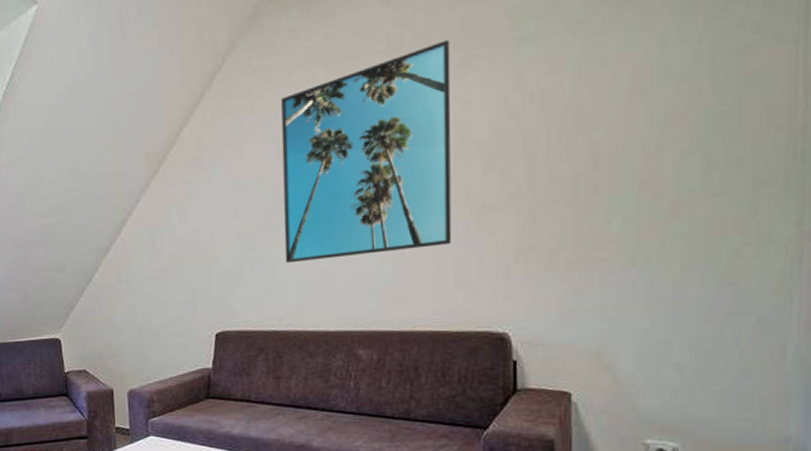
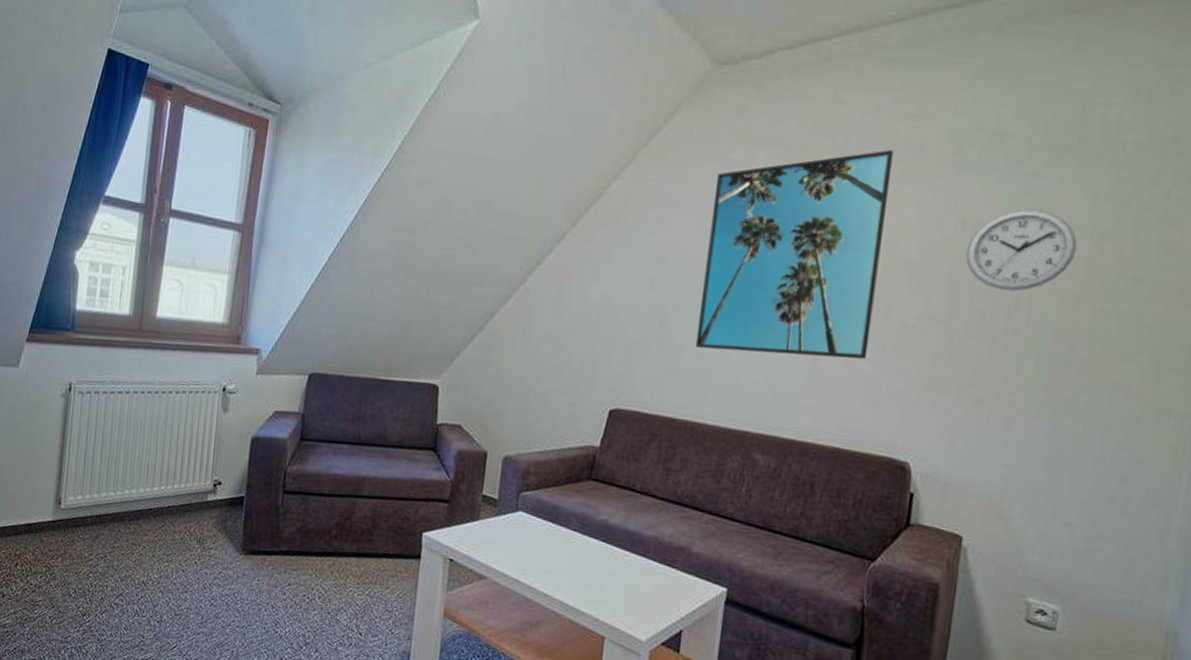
wall clock: none [536,66,652,153] -> present [965,209,1078,291]

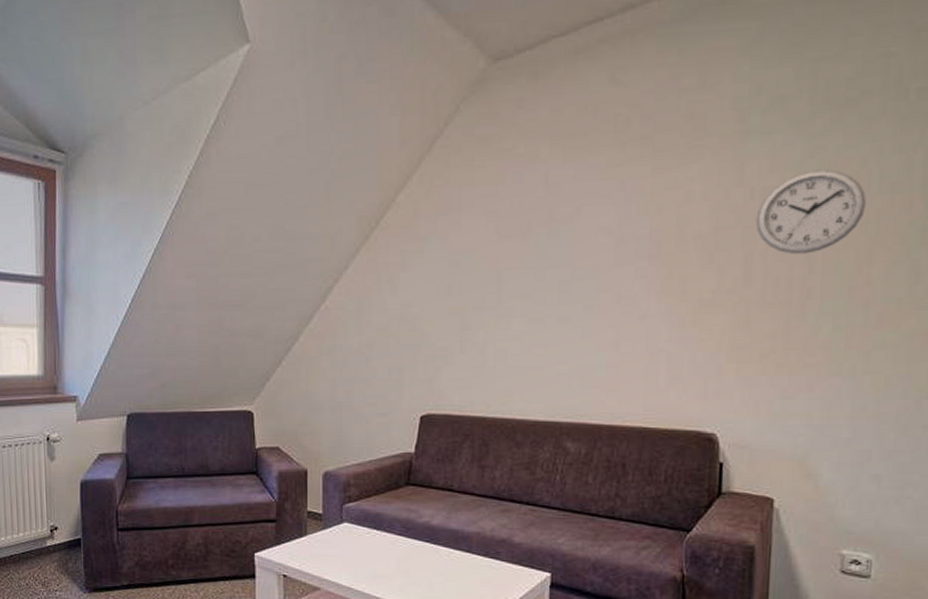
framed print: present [695,150,894,359] -> none [497,126,676,347]

